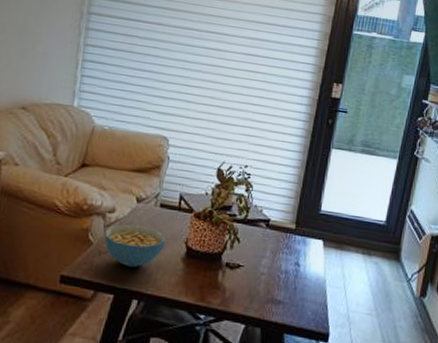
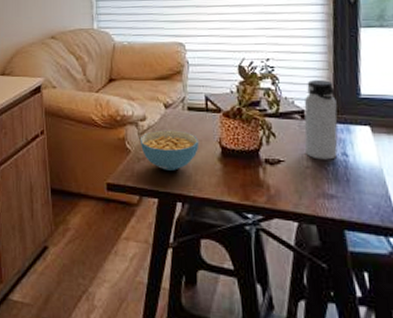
water bottle: none [264,192,301,268] -> present [304,80,338,160]

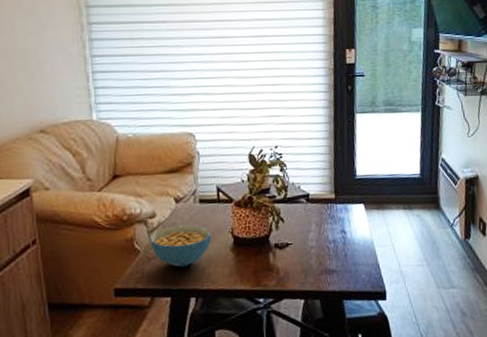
water bottle: present [304,80,338,160] -> none [309,164,338,239]

